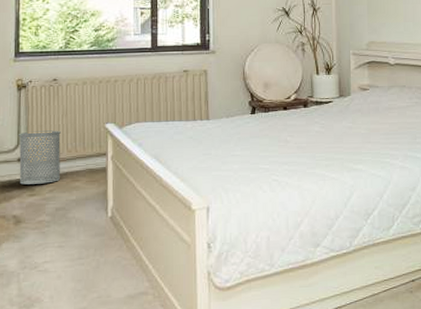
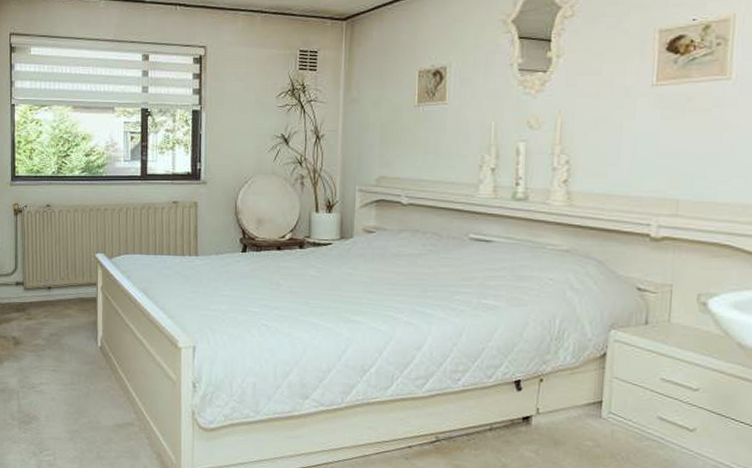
trash can: present [19,130,61,185] -> none [16,256,54,309]

